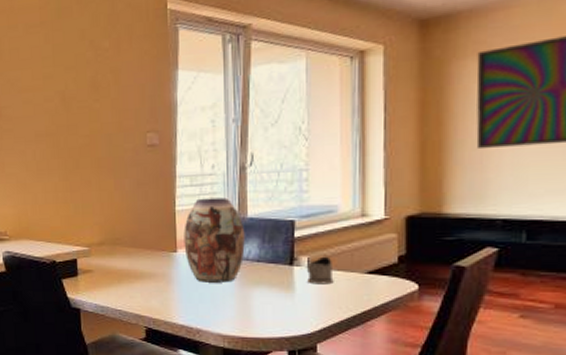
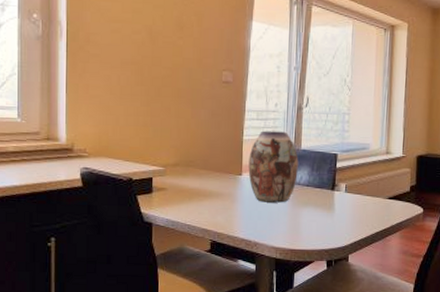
tea glass holder: present [306,256,334,285] -> none [344,184,364,207]

